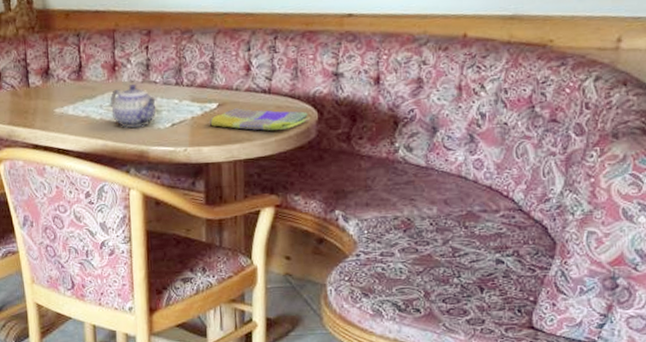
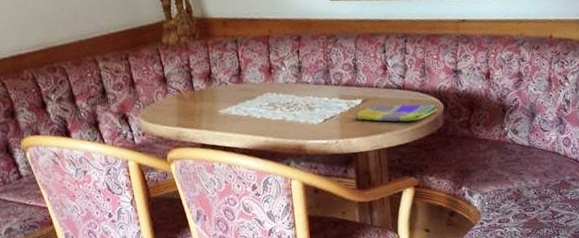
teapot: present [110,83,157,129] -> none [269,84,310,126]

